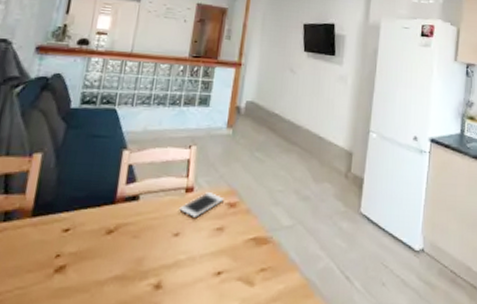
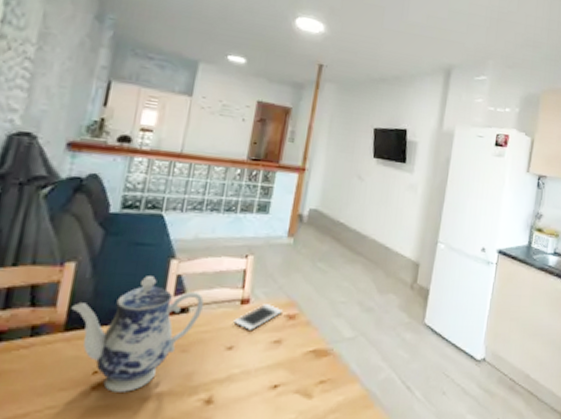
teapot: none [38,165,152,275] -> present [71,276,204,392]

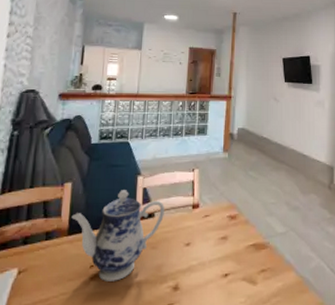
cell phone: present [233,304,283,330] -> none [188,208,225,229]

